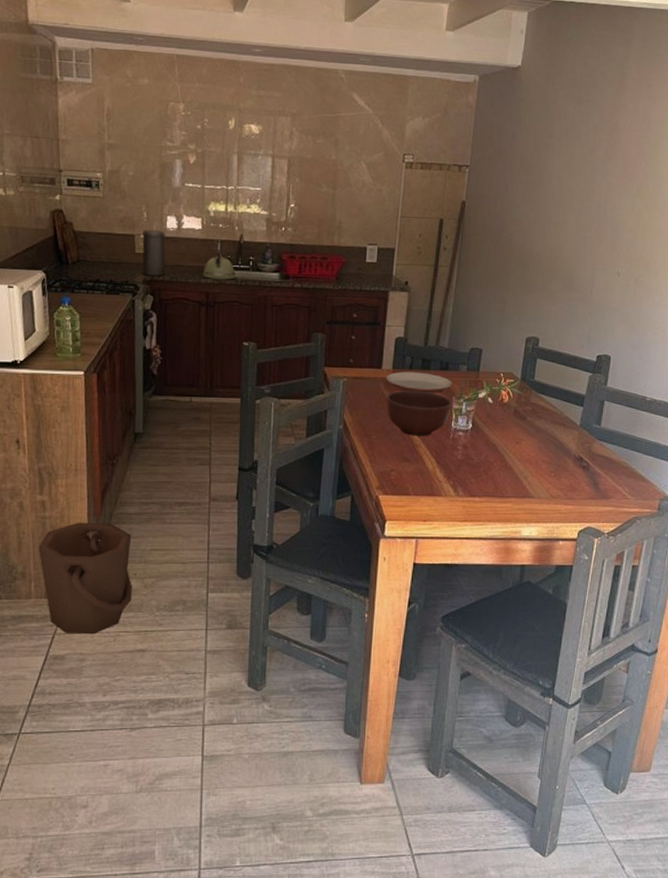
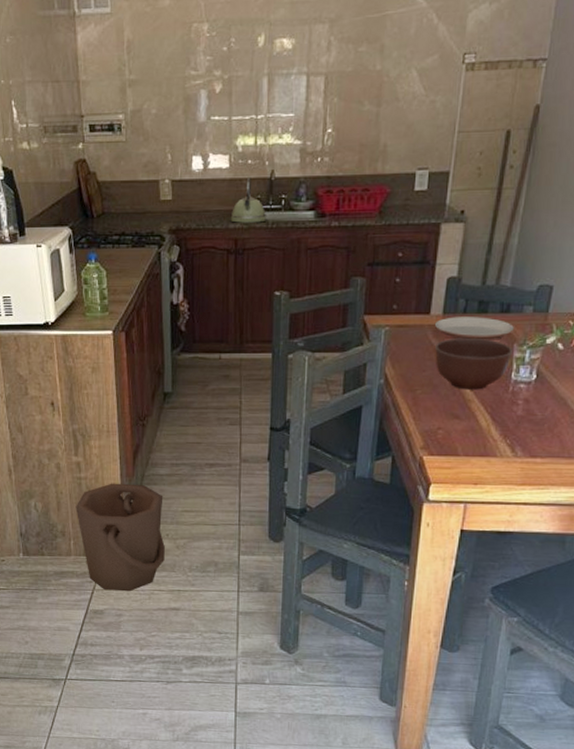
canister: present [142,229,166,276] -> none [167,172,192,224]

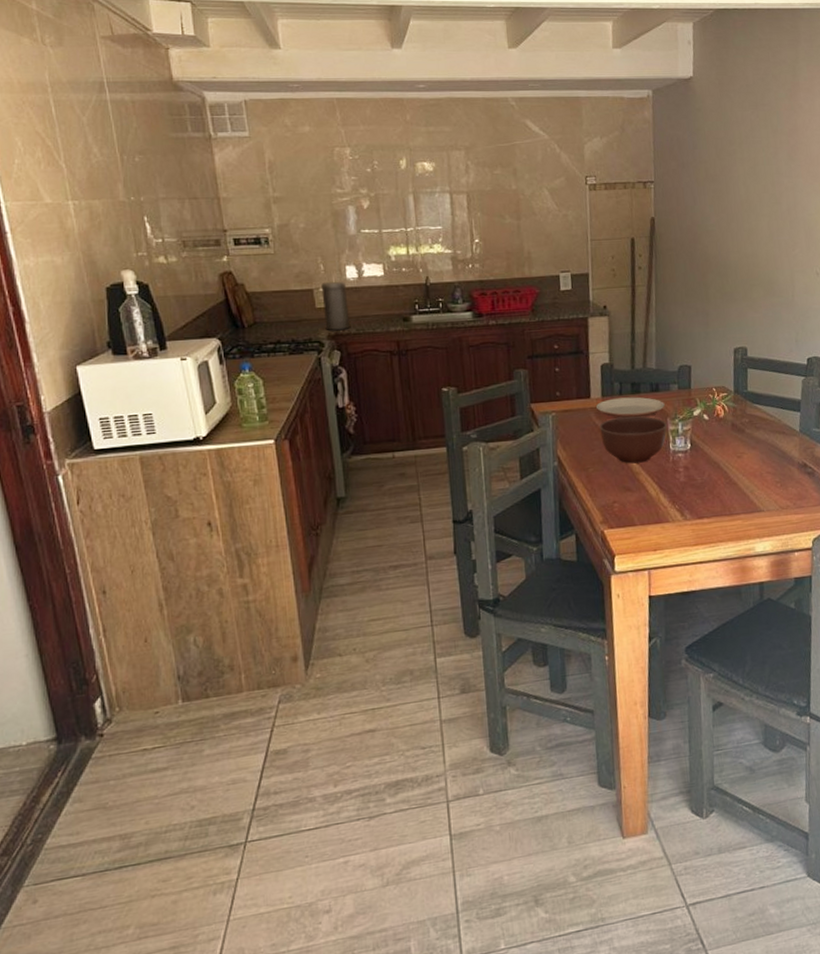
bucket: present [75,483,165,591] -> none [244,598,354,724]
canister: none [167,172,192,224] -> present [321,281,351,330]
kettle: present [230,176,267,224] -> none [390,282,427,327]

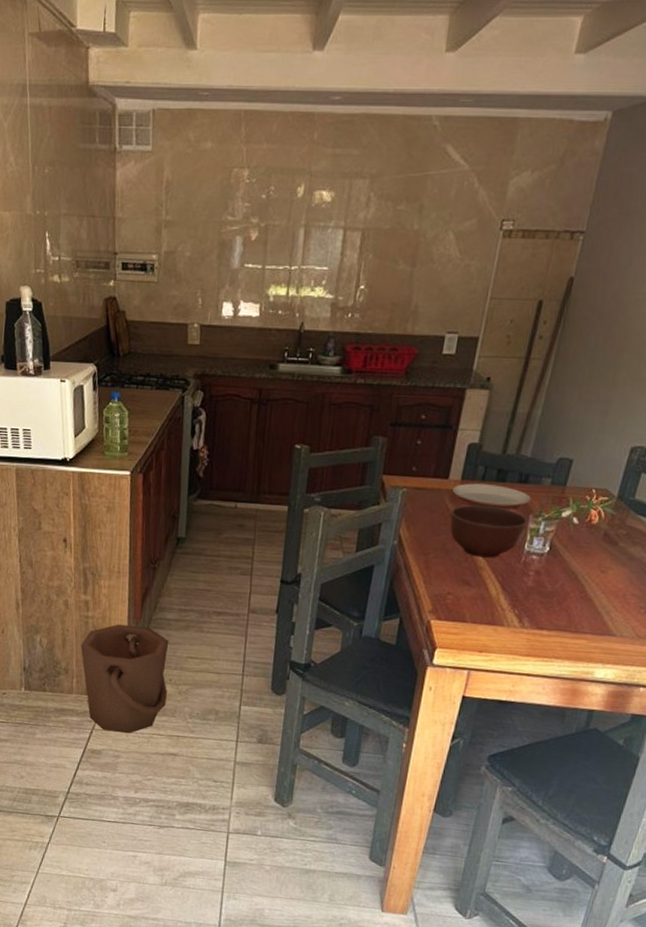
bucket: none [244,598,354,724] -> present [80,624,169,733]
canister: present [321,281,351,330] -> none [193,317,220,370]

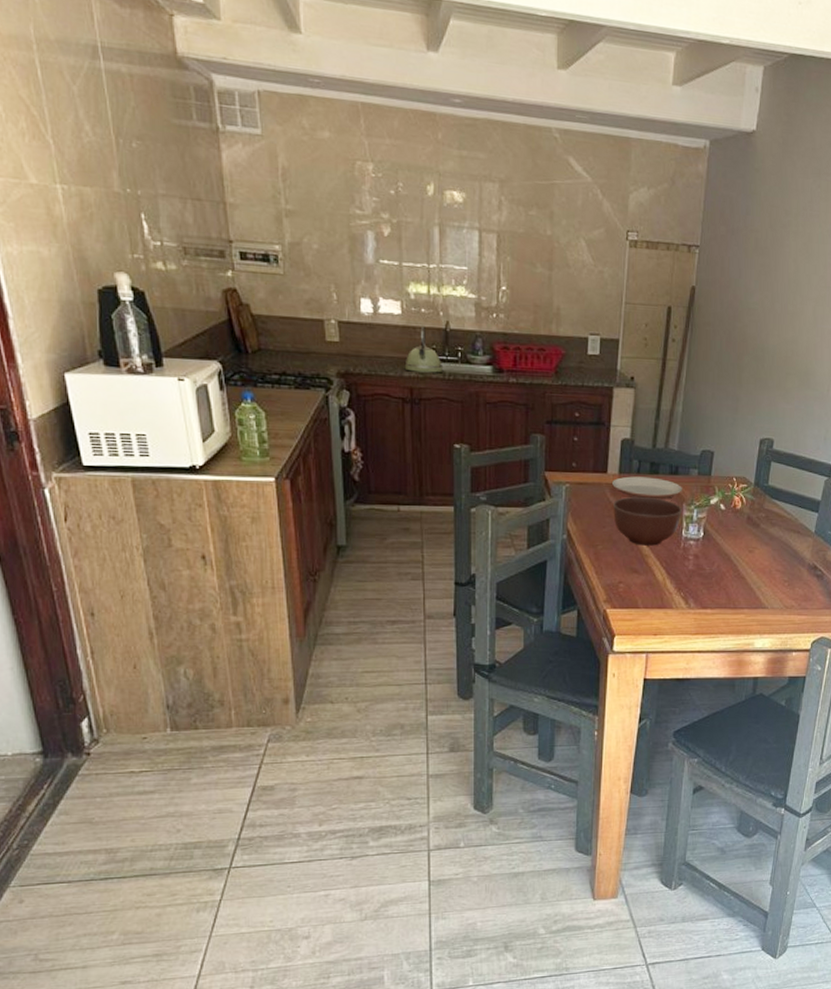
bucket: present [80,624,169,733] -> none [236,644,344,762]
kettle: none [256,326,293,375] -> present [404,325,444,374]

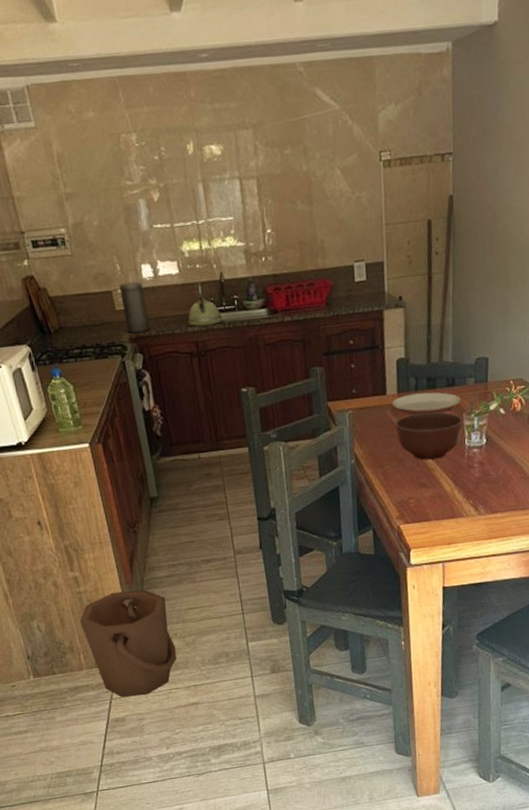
bucket: none [236,644,344,762] -> present [80,589,177,697]
canister: none [333,313,363,368] -> present [119,281,151,333]

